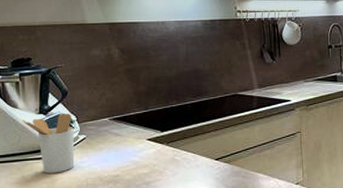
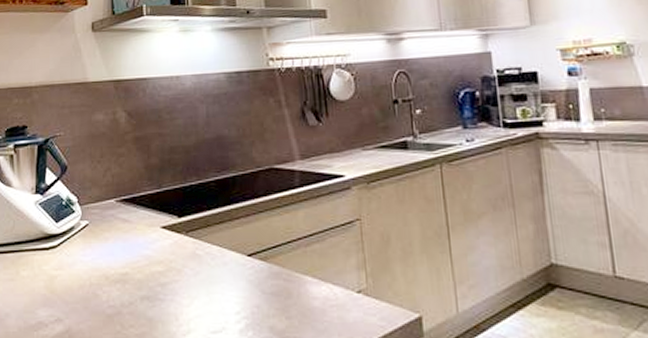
utensil holder: present [22,113,75,174] -> none [17,192,76,269]

